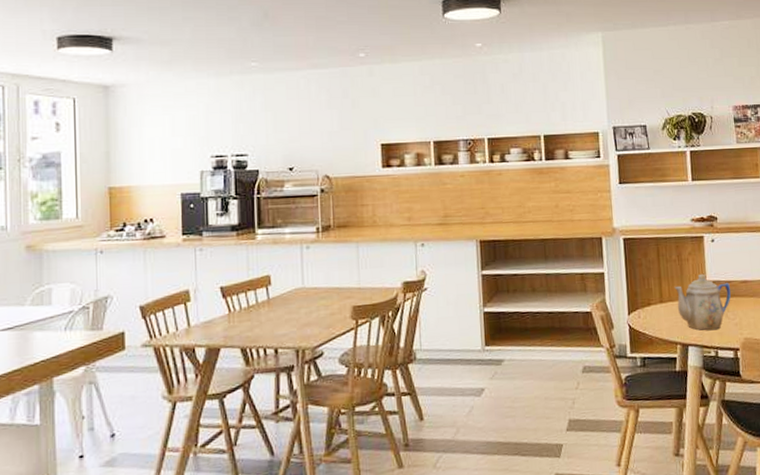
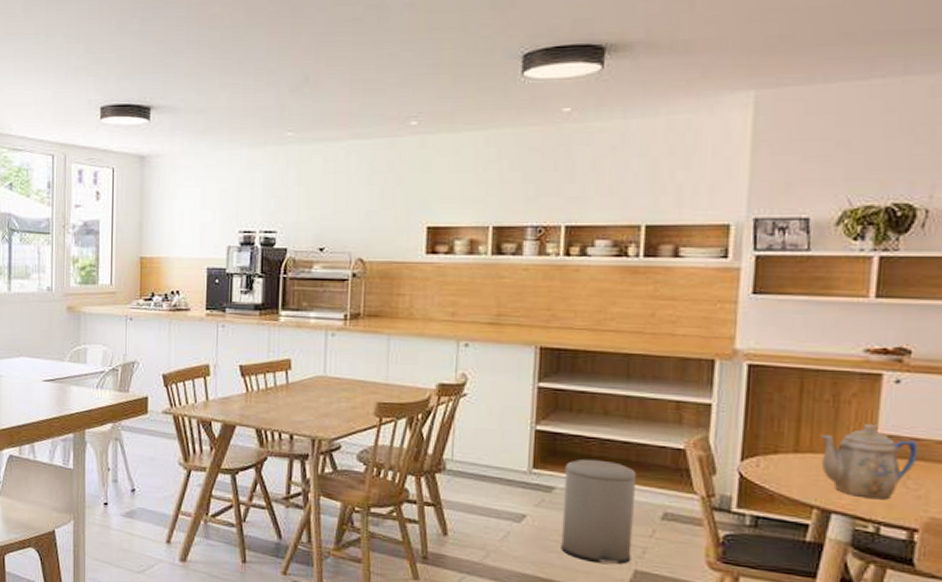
pedal bin: none [509,330,565,420] -> present [561,458,636,565]

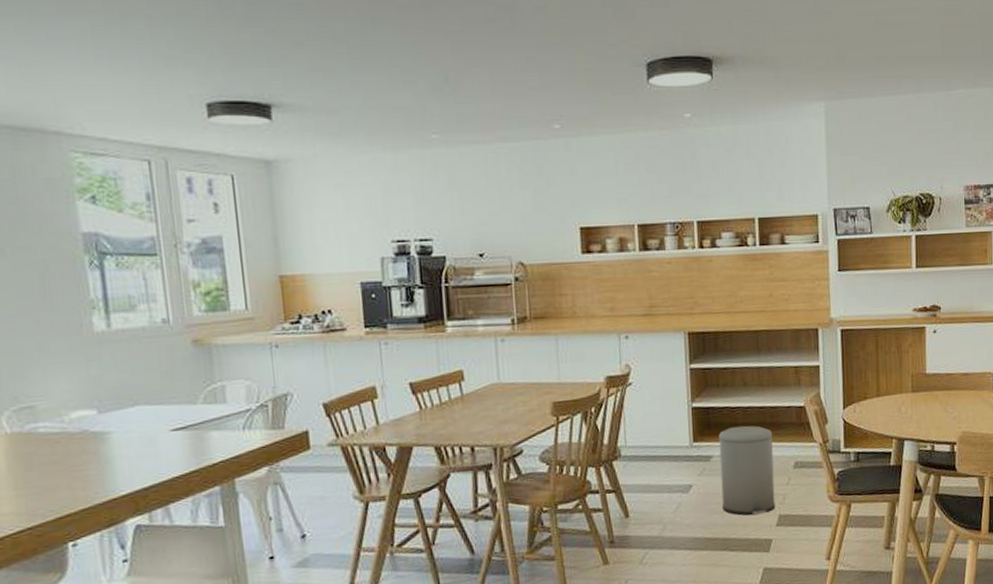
teapot: present [821,423,917,500] -> none [892,366,951,425]

